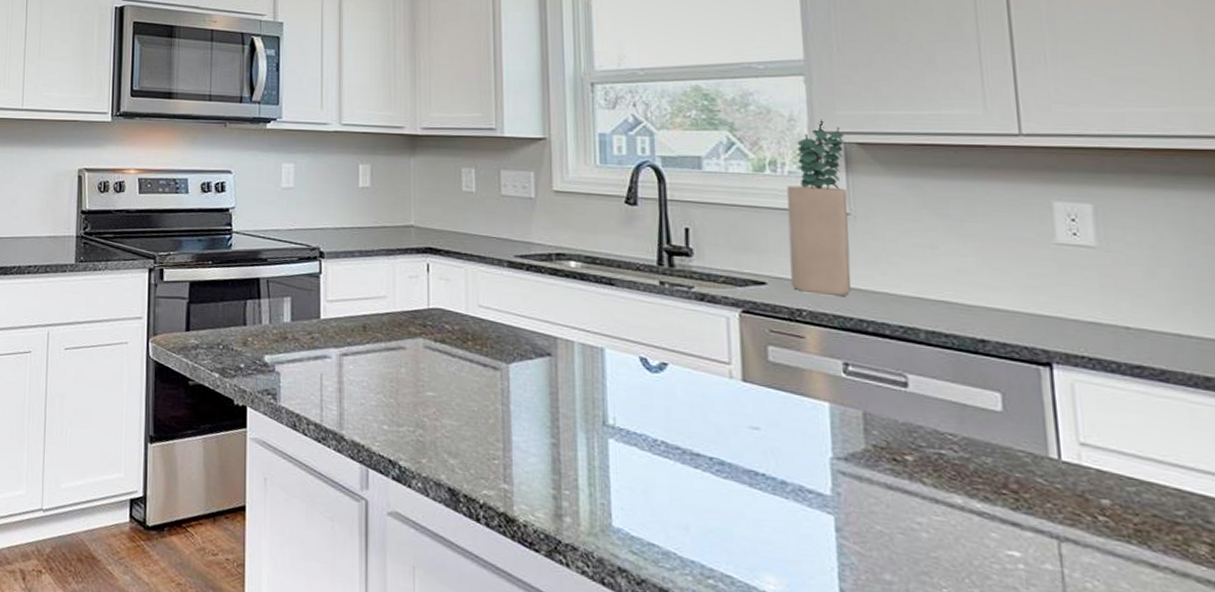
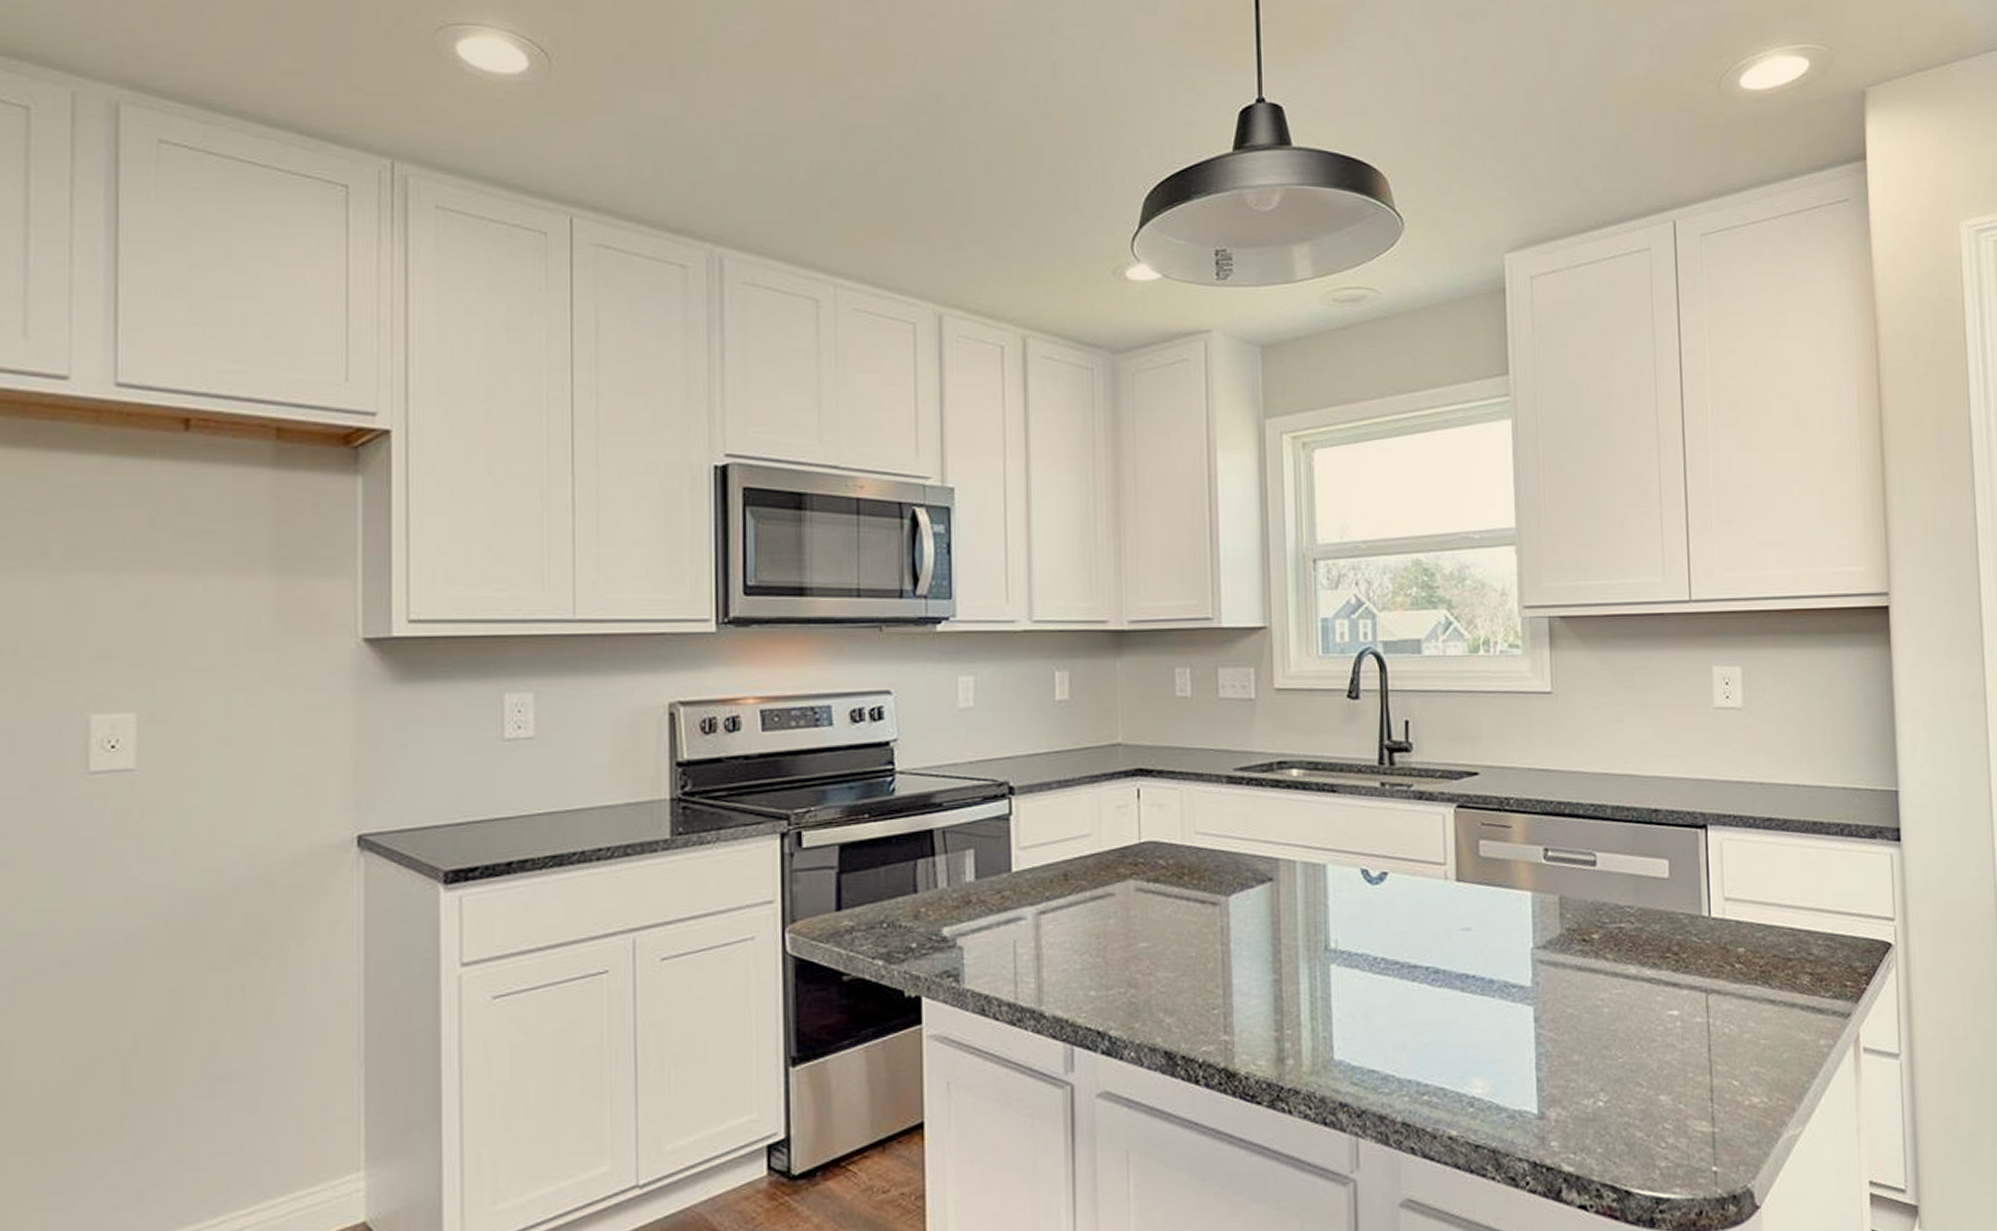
vase: present [787,119,851,296] -> none [1498,592,1552,780]

